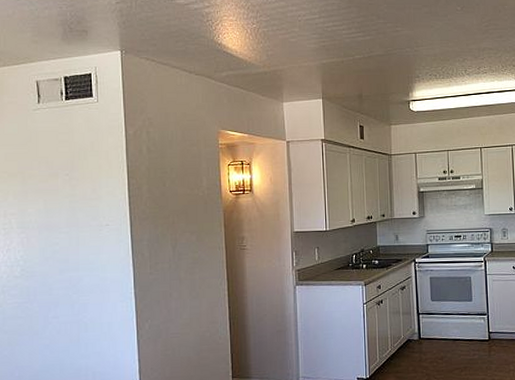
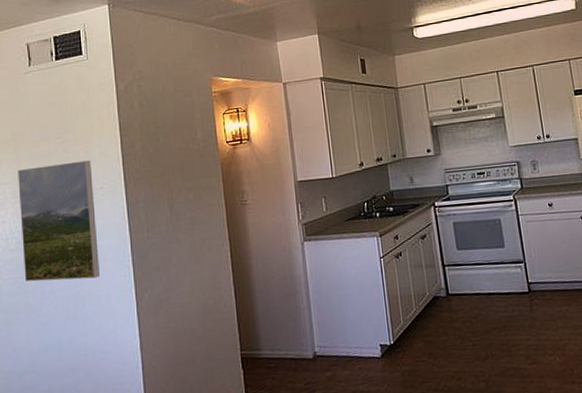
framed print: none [24,198,102,308] -> present [18,160,100,282]

